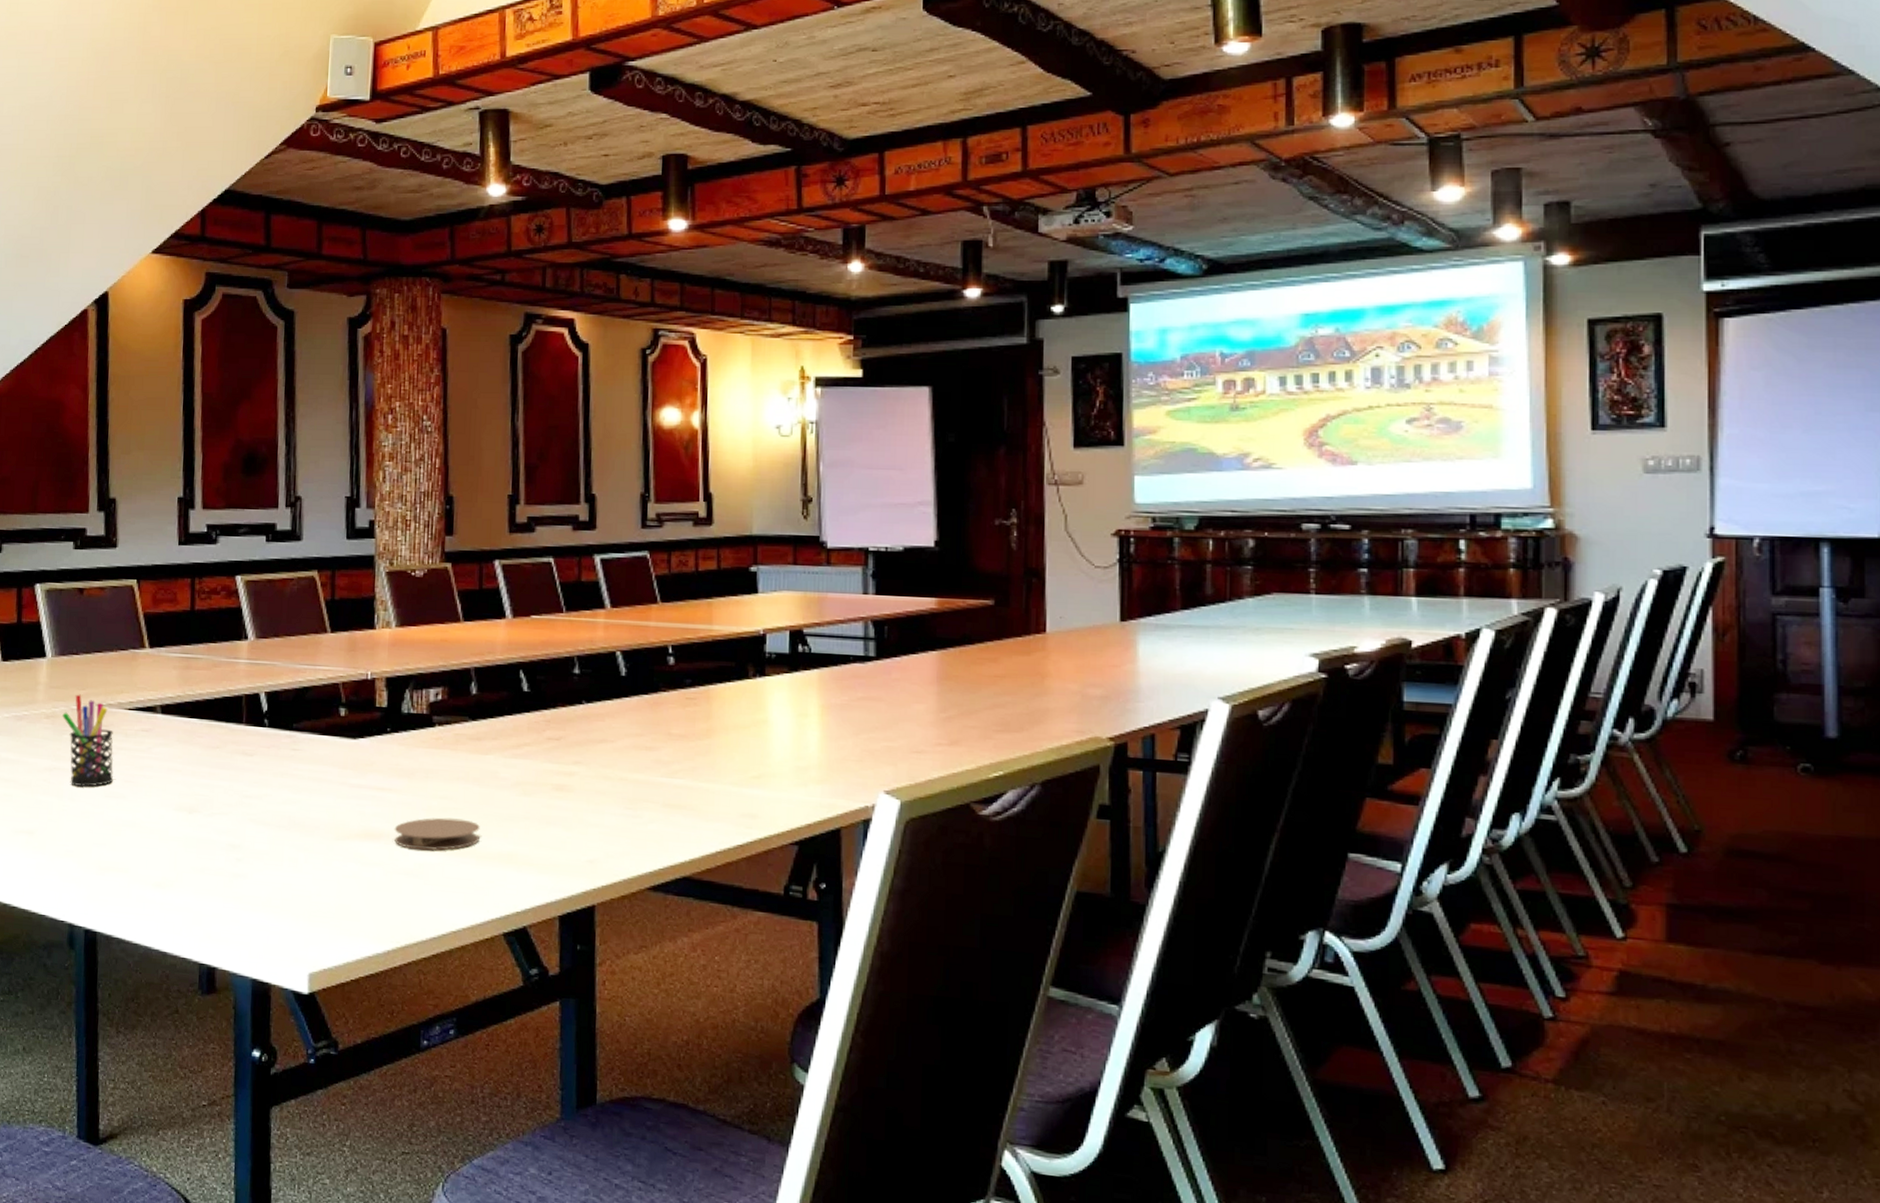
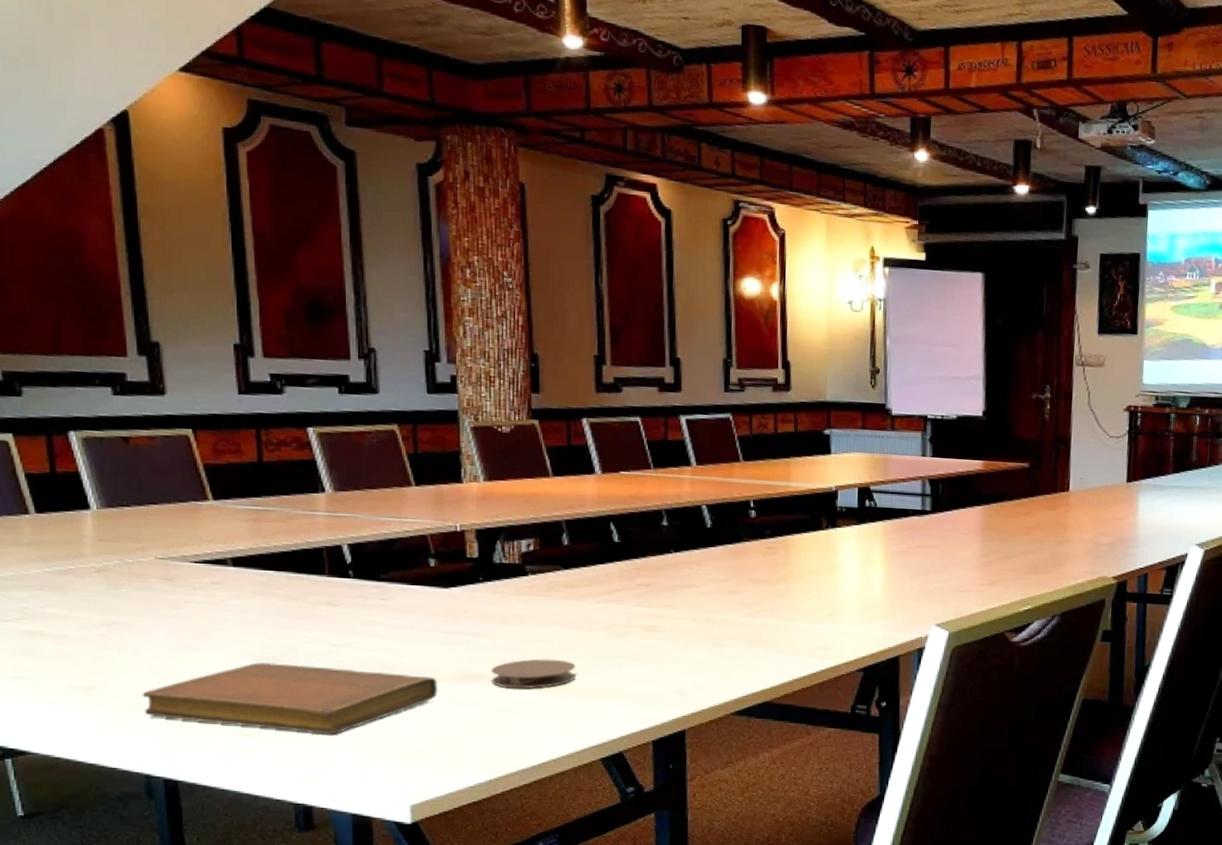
pen holder: present [62,694,114,787] -> none [116,547,184,641]
notebook: none [73,811,342,892] -> present [142,661,438,735]

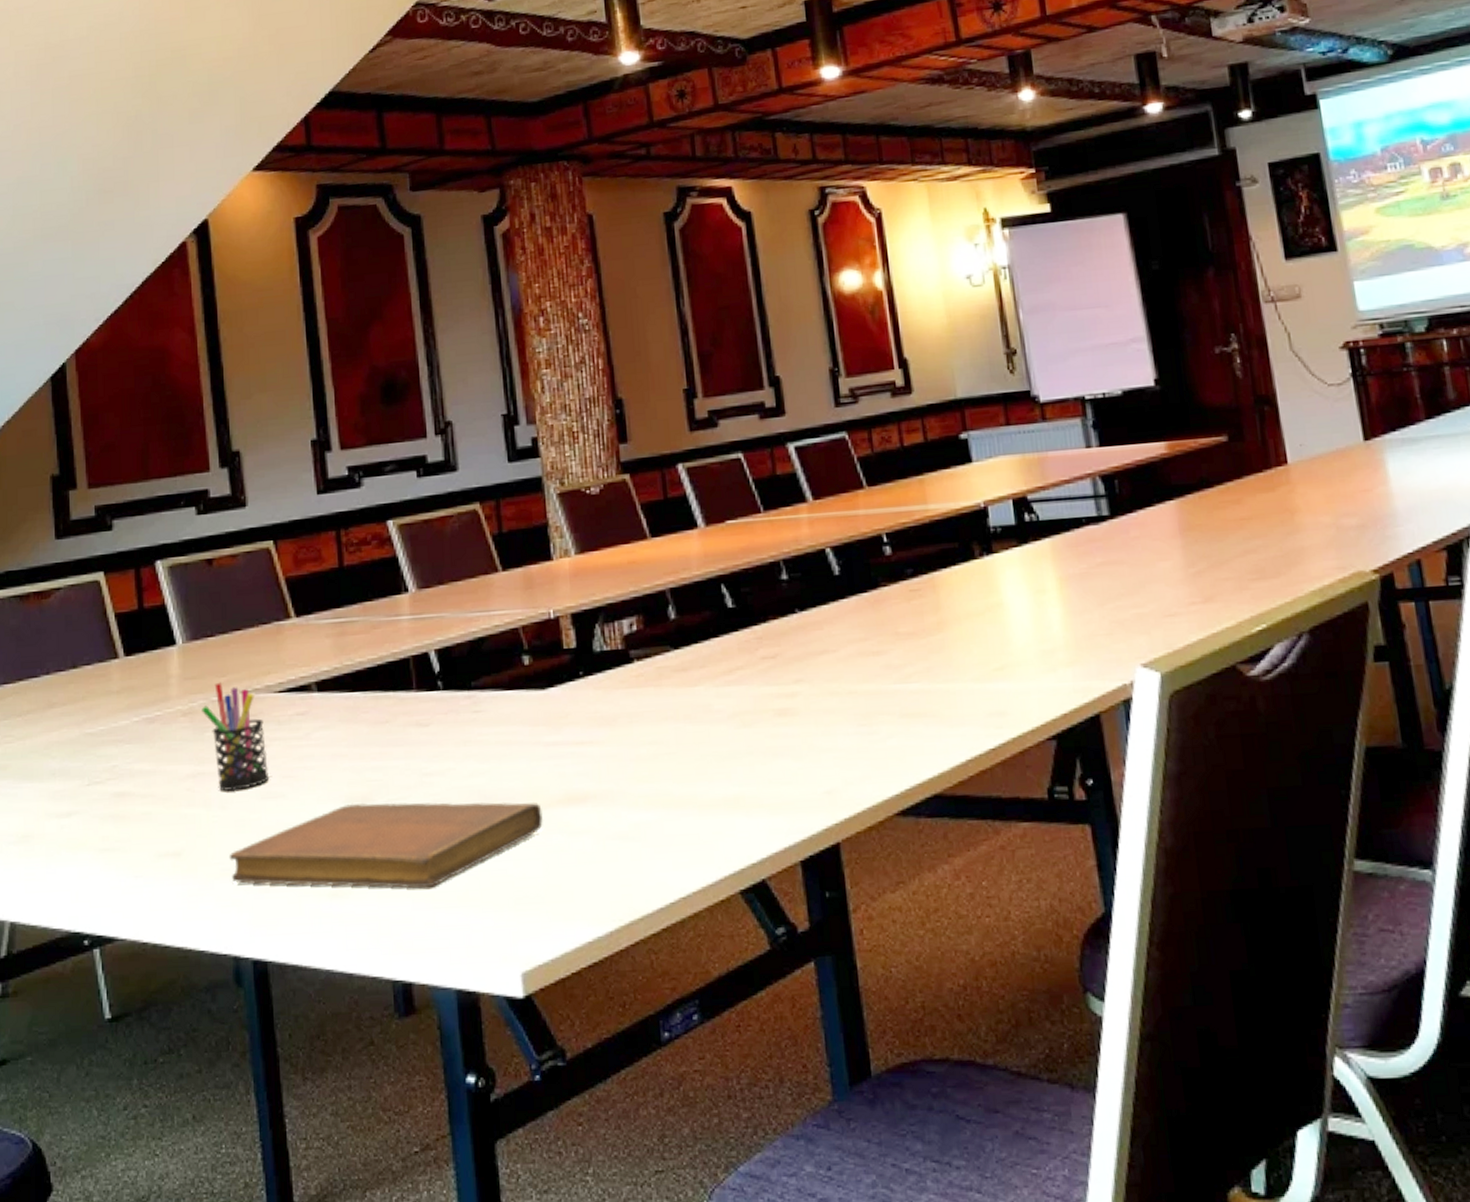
pen holder: none [116,547,184,641] -> present [202,682,270,792]
coaster: present [490,658,577,689] -> none [600,764,701,808]

